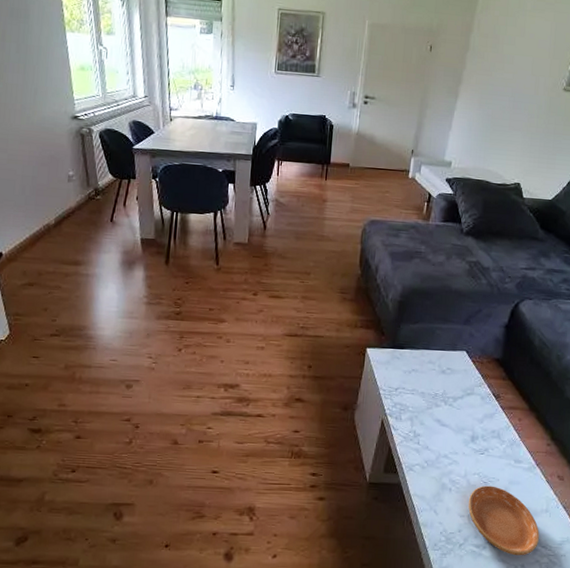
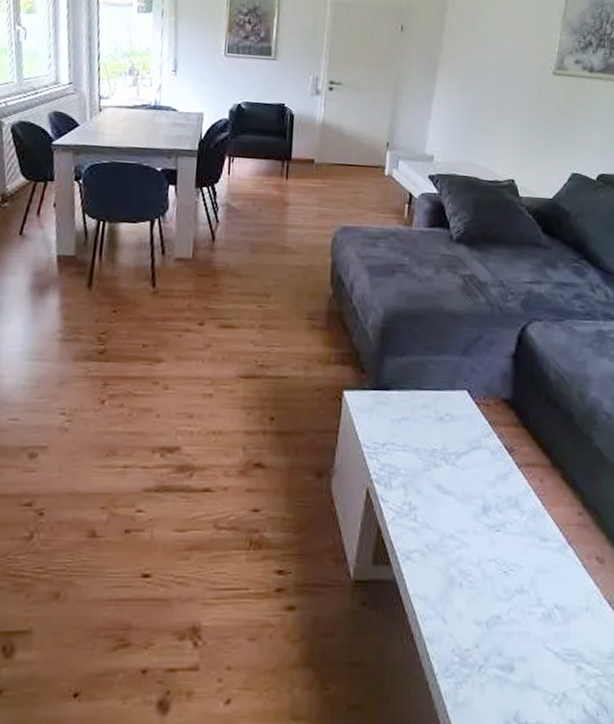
saucer: present [468,485,539,556] -> none [486,576,582,679]

